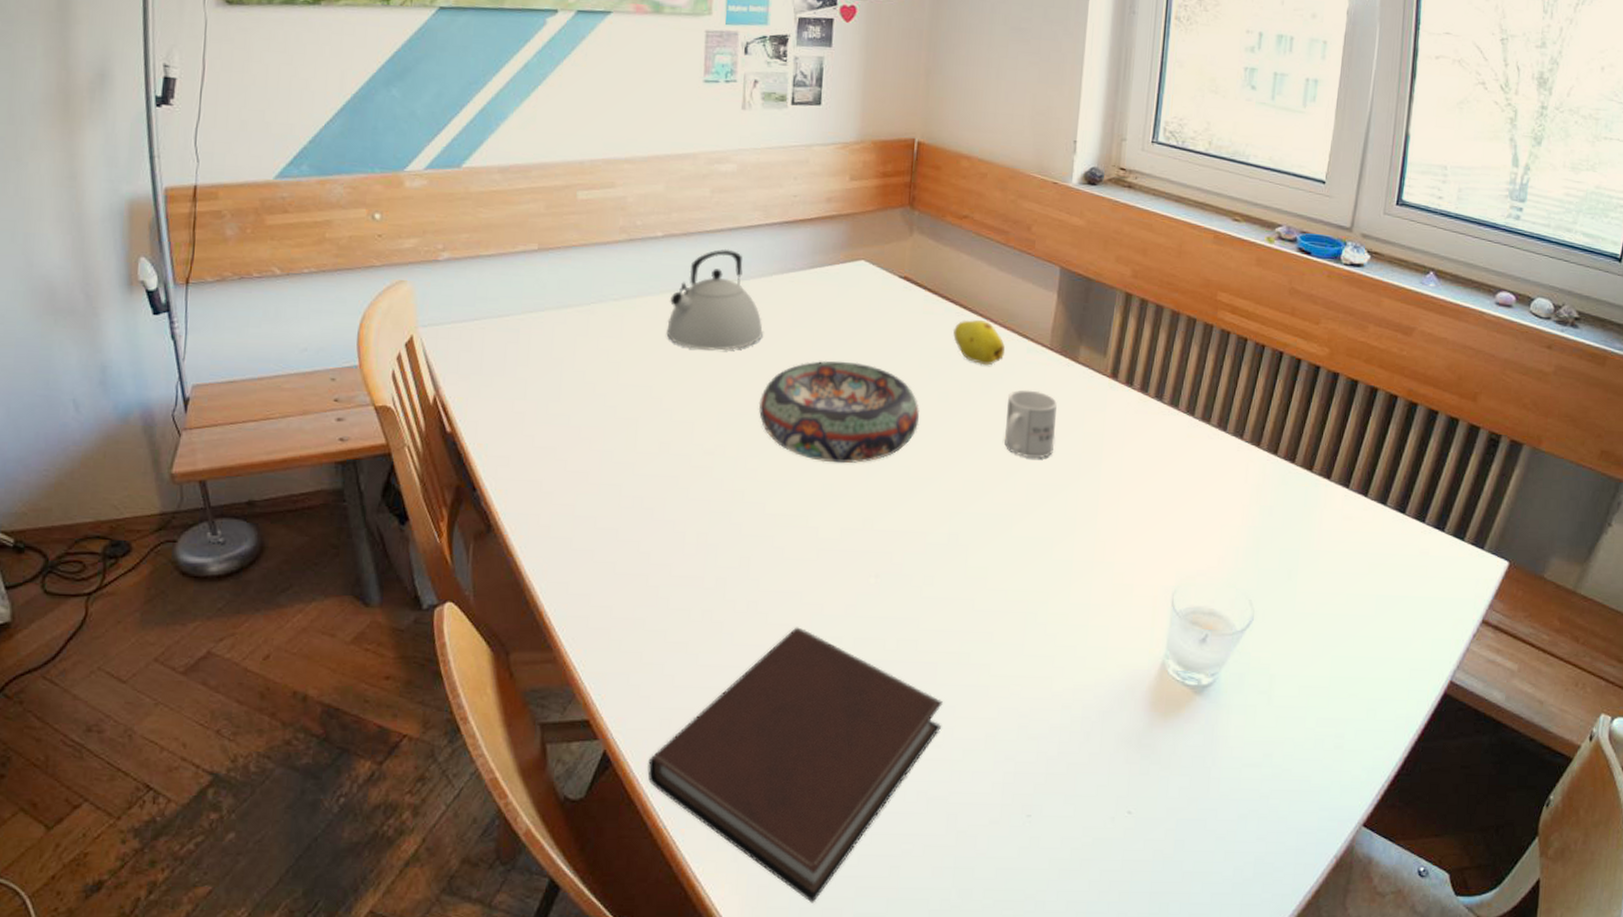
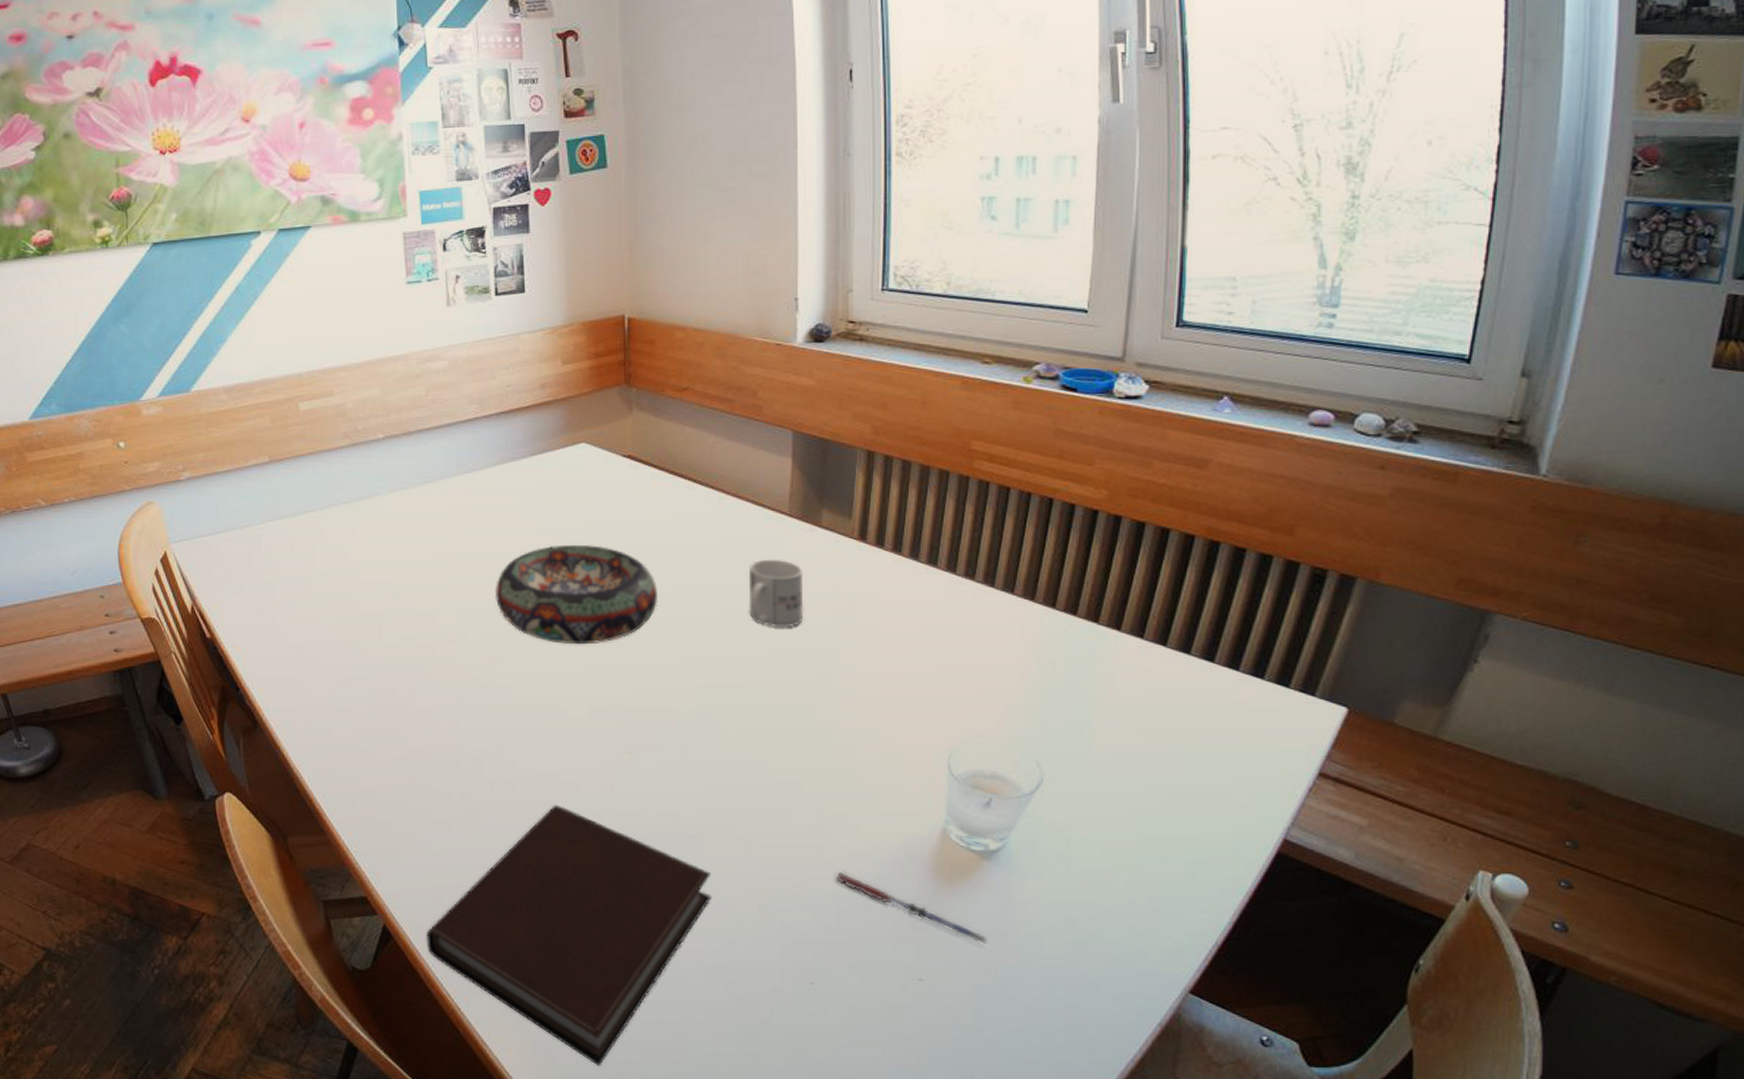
kettle: present [666,248,764,351] -> none [397,444,492,544]
fruit: present [952,319,1006,366] -> none [683,491,742,538]
pen: none [1060,703,1193,779] -> present [835,871,988,946]

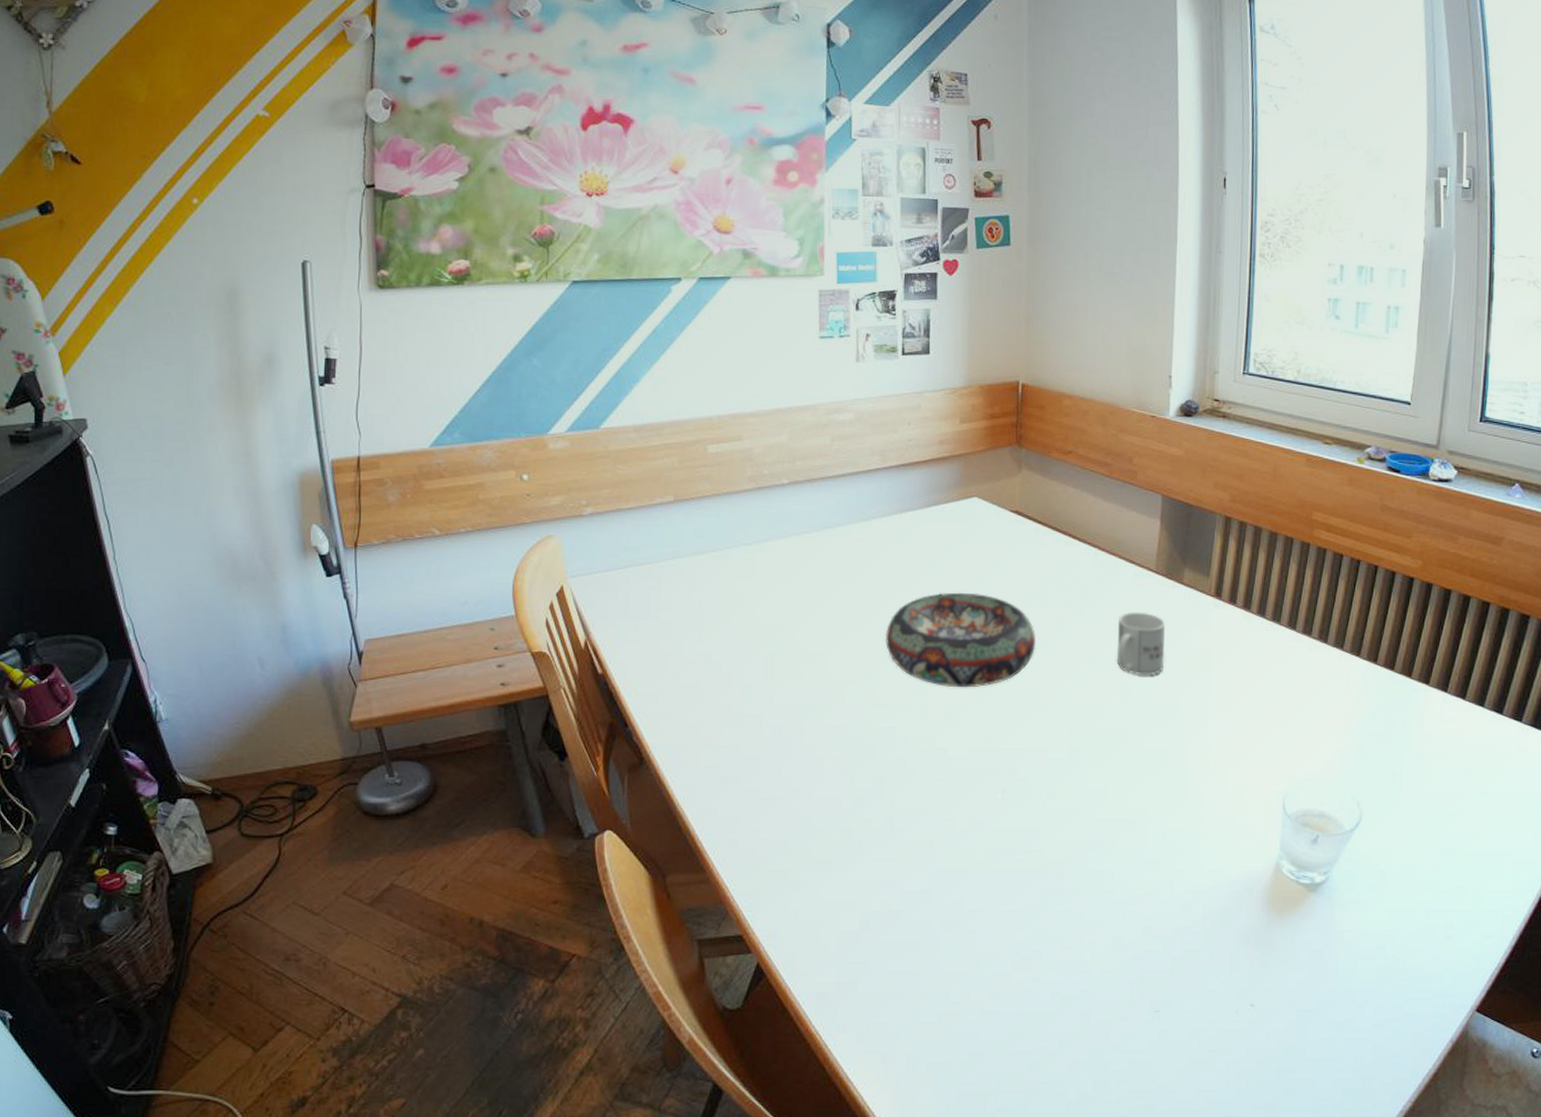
notebook: present [426,805,712,1066] -> none [798,842,1071,1099]
pen: present [835,871,988,946] -> none [1181,904,1311,972]

